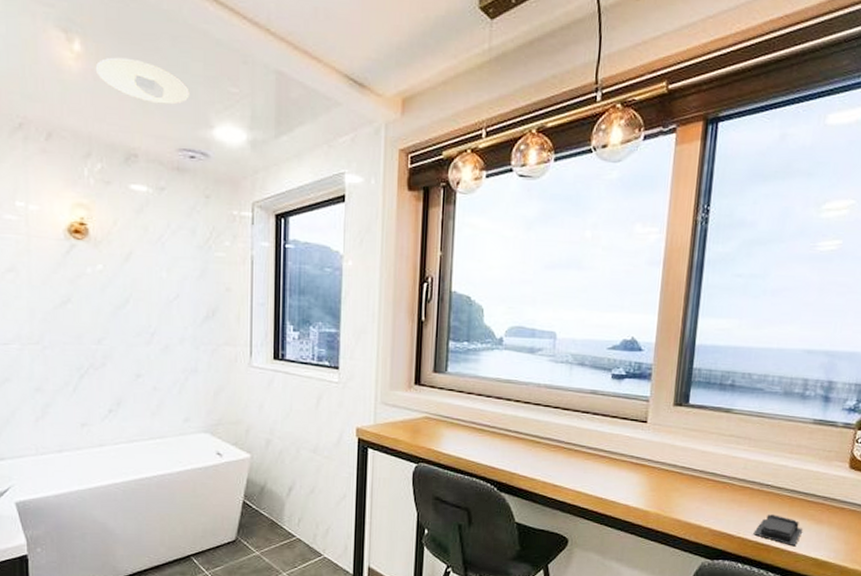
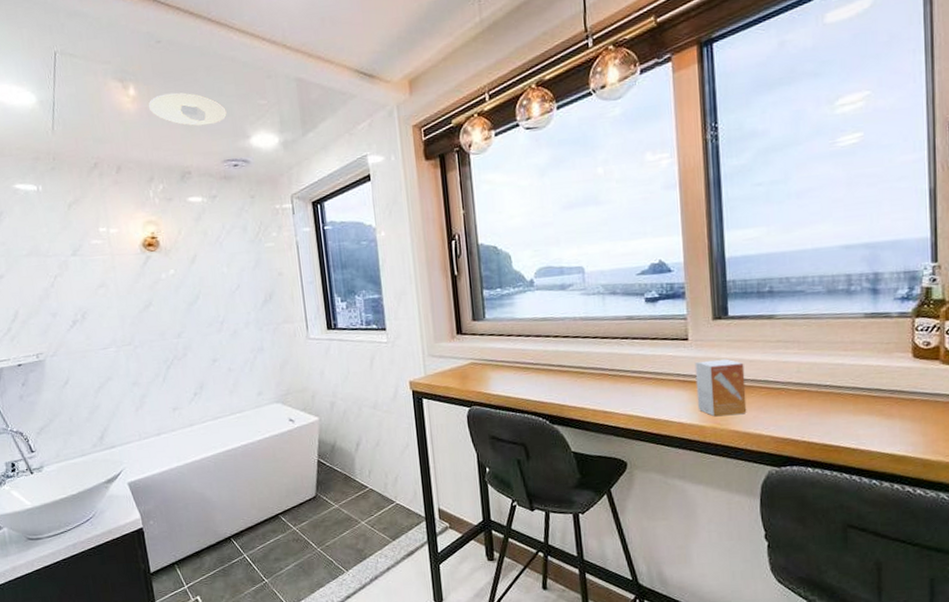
small box: none [645,445,696,504] -> present [694,359,747,417]
soap bar: present [753,514,803,547] -> none [819,414,873,445]

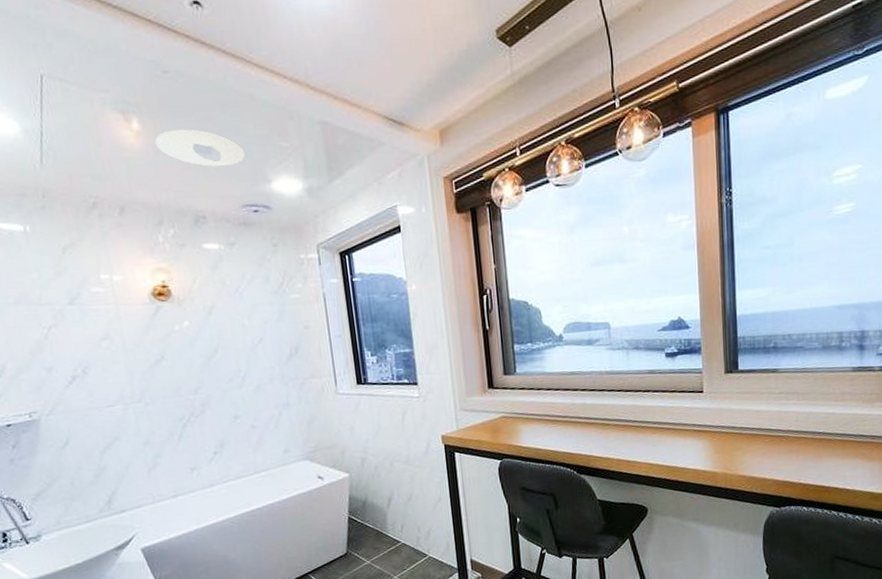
small box: present [694,359,747,417] -> none [708,409,753,464]

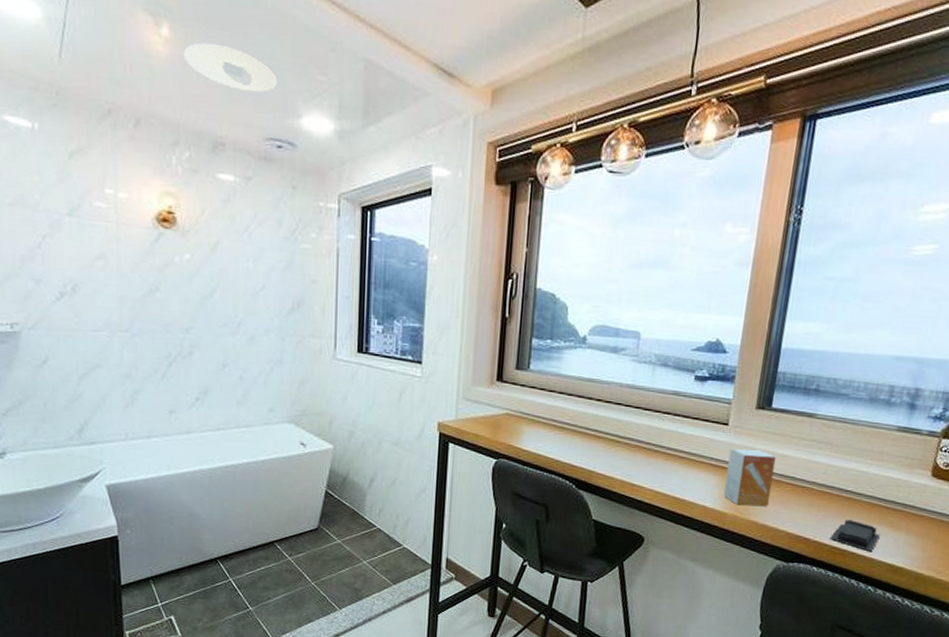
small box: none [708,409,753,464] -> present [723,448,776,507]
soap bar: none [813,458,857,485] -> present [830,519,881,552]

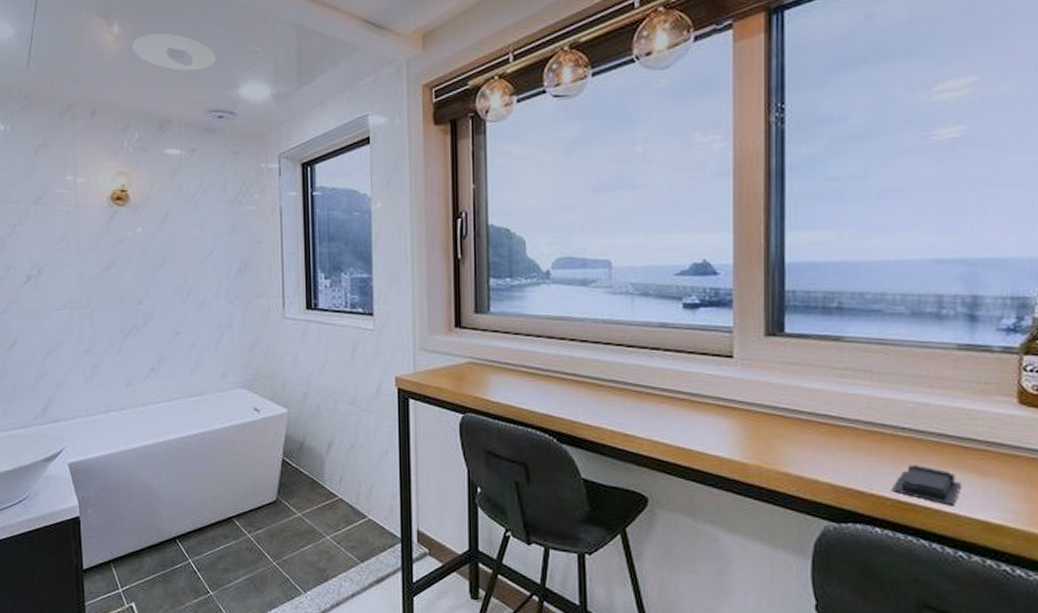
small box: present [723,448,776,507] -> none [739,384,801,454]

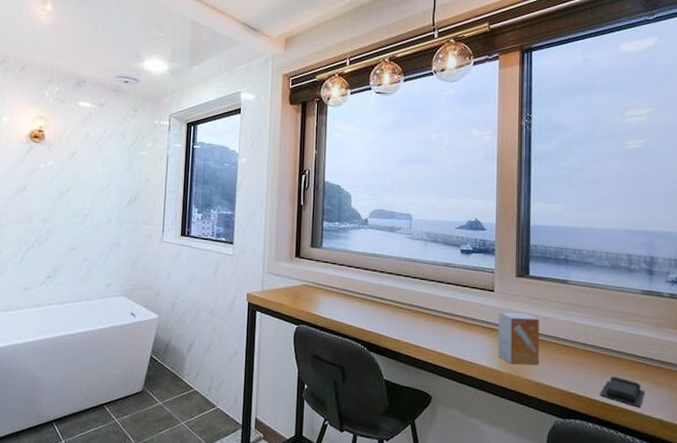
recessed light: present [131,33,216,72] -> none [60,14,128,45]
small box: none [739,384,801,454] -> present [497,312,540,366]

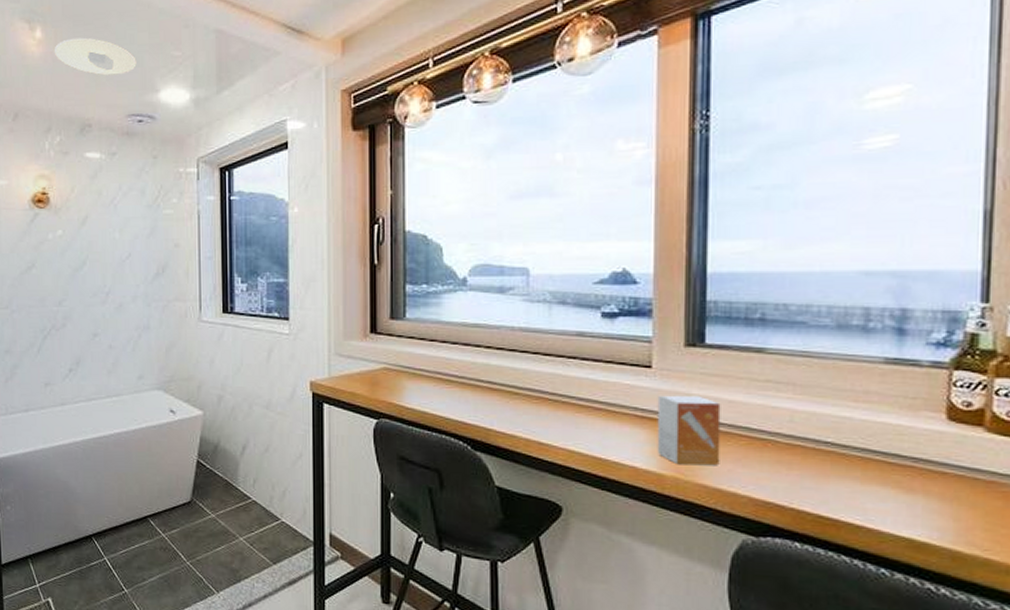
recessed light: none [60,14,128,45] -> present [54,37,137,76]
soap bar: present [600,376,646,408] -> none [812,480,887,523]

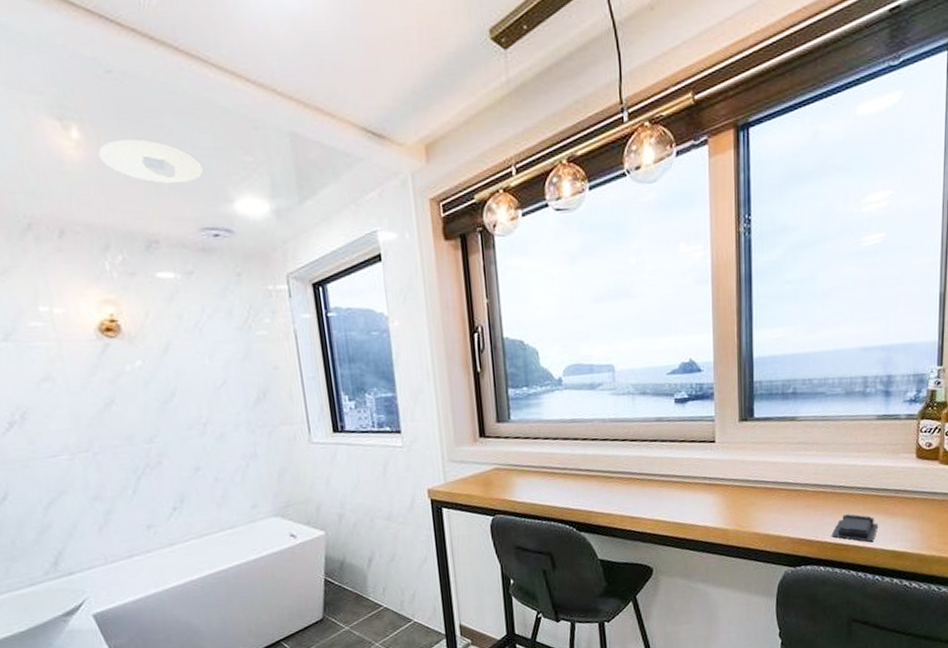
small box: present [657,395,721,466] -> none [720,461,768,520]
soap bar: none [812,480,887,523] -> present [831,514,879,543]

